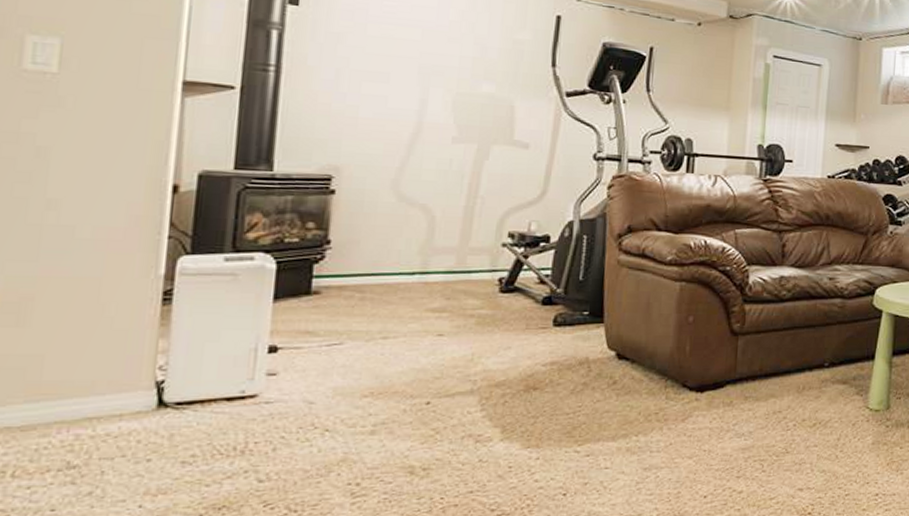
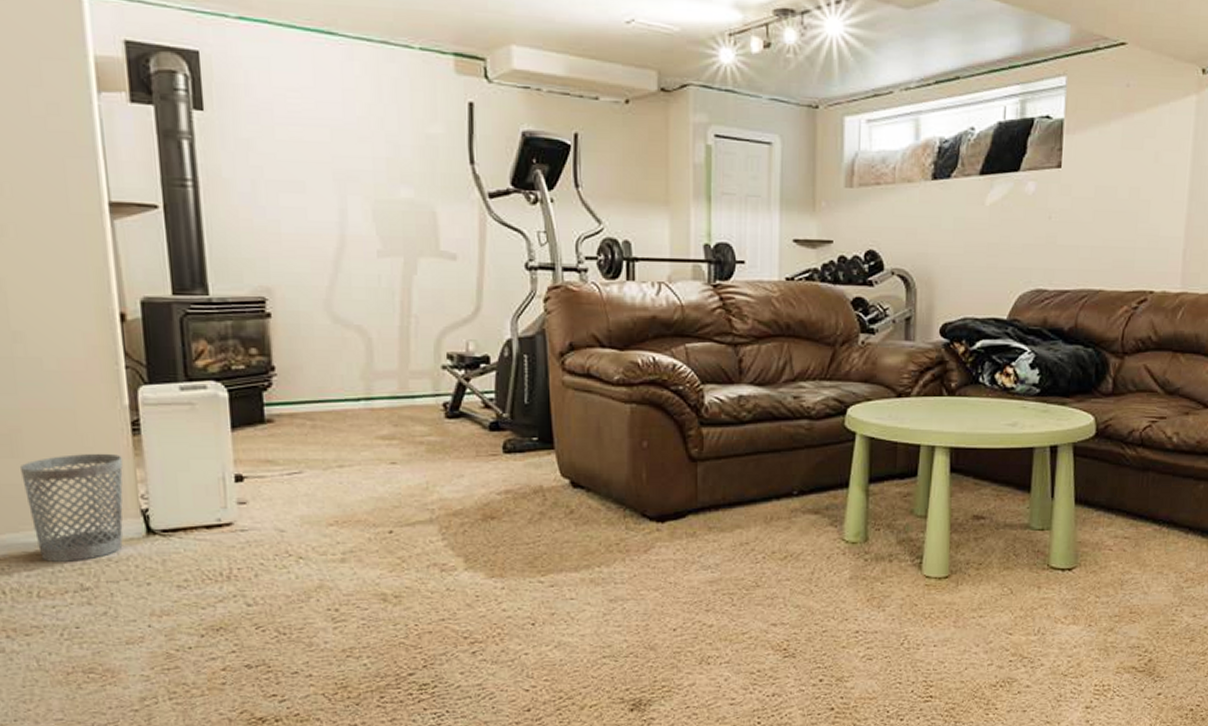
wastebasket: none [22,322,145,438] -> present [19,453,123,562]

